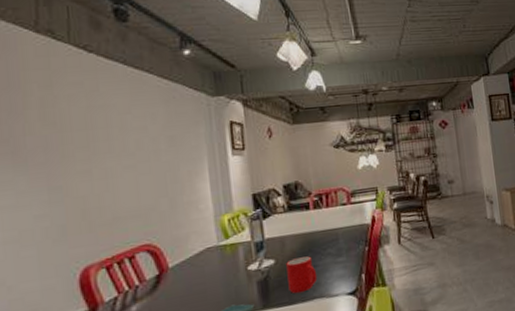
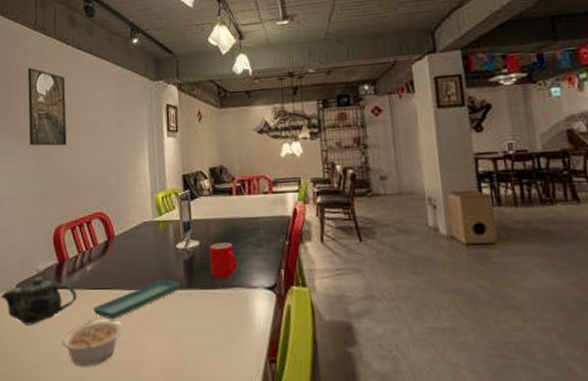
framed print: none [27,78,94,175] -> present [28,67,67,146]

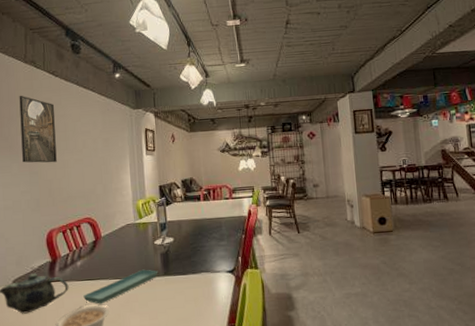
cup: present [209,242,238,279] -> none [182,238,205,267]

